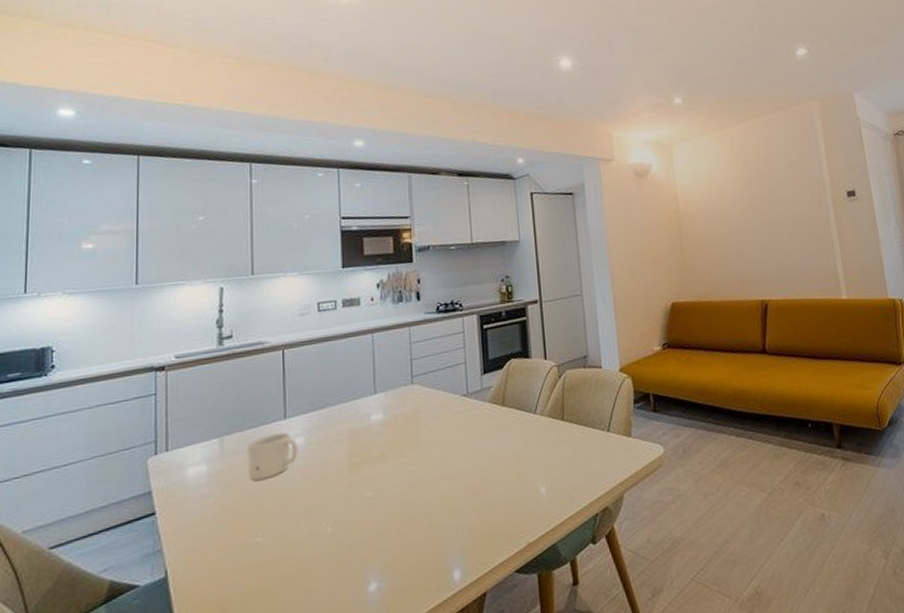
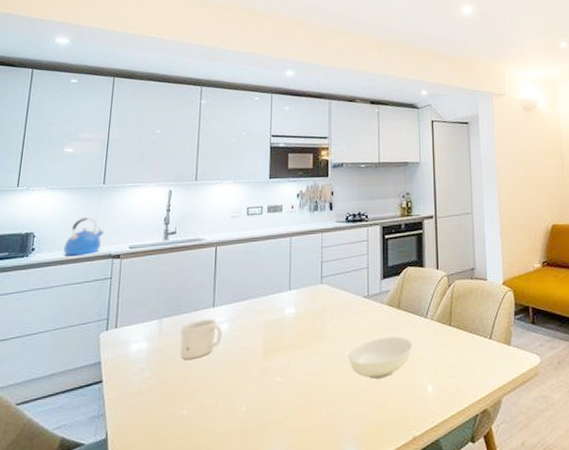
kettle: none [92,325,143,372] -> present [63,217,104,256]
bowl: none [448,436,521,485] -> present [348,336,412,379]

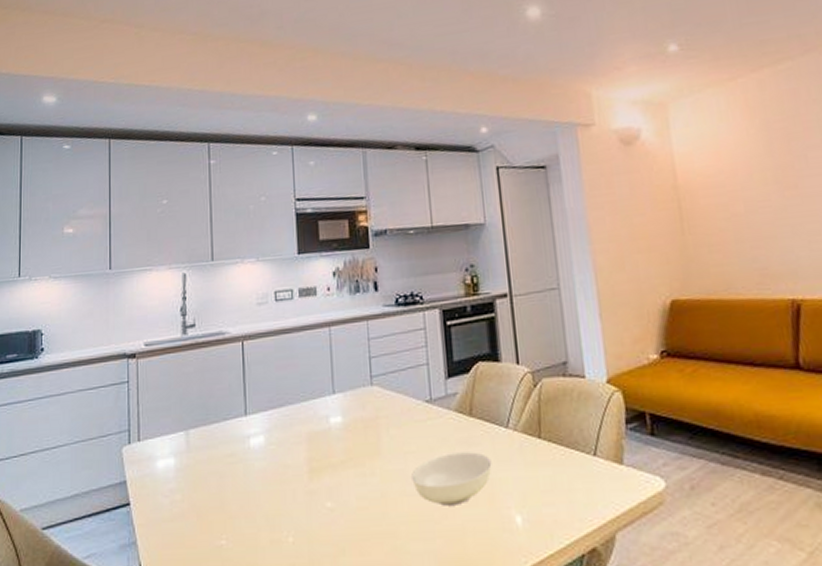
kettle: present [63,217,104,256] -> none [74,310,116,357]
mug: present [179,318,223,359] -> none [211,429,259,479]

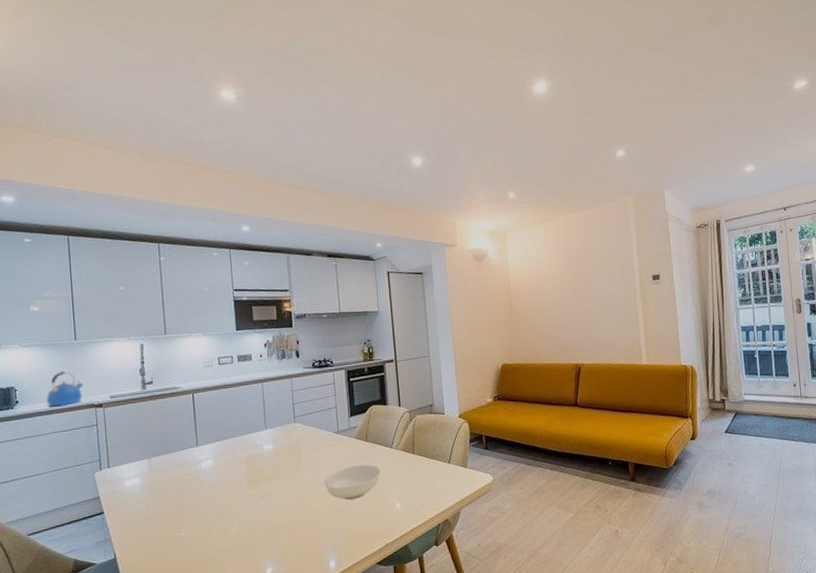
kettle: none [74,310,116,357] -> present [46,371,84,407]

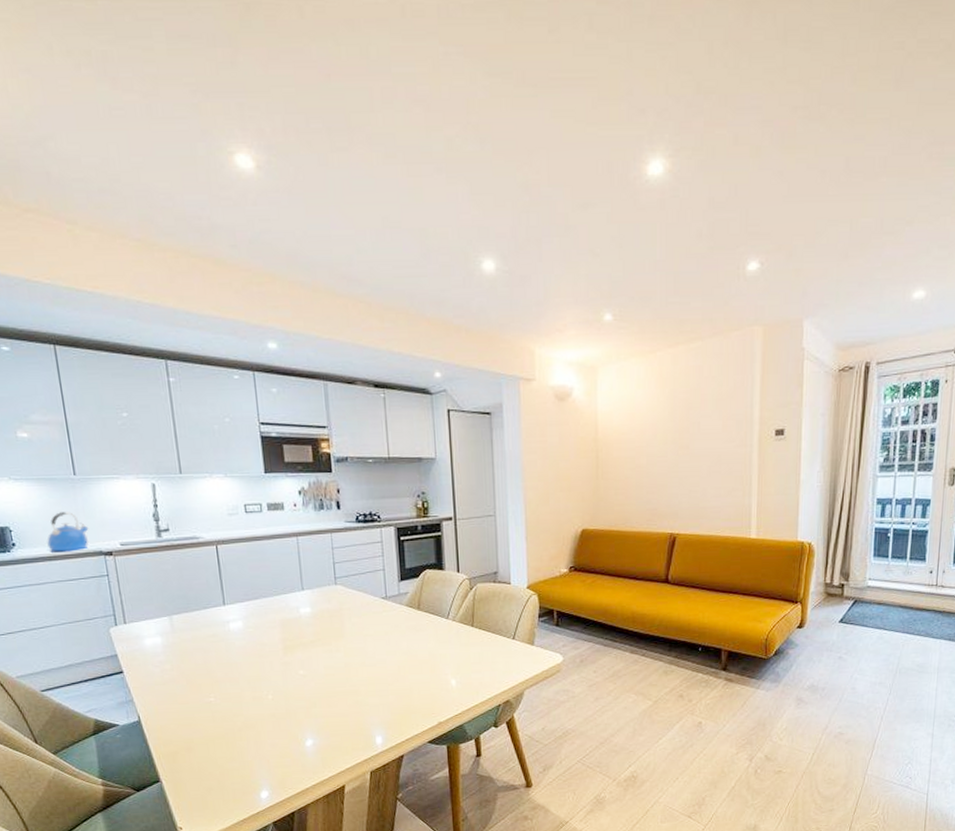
bowl: present [324,464,381,500] -> none [370,635,434,673]

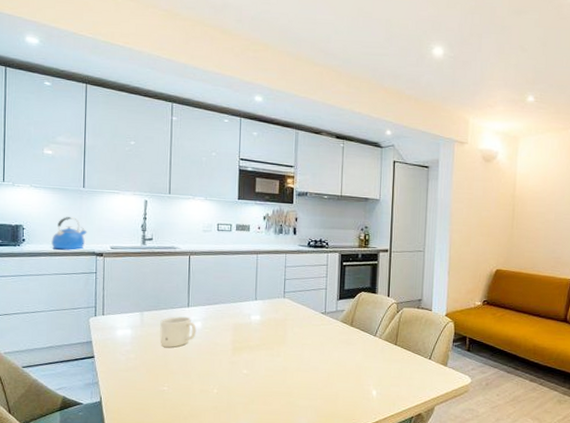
mug: none [194,616,238,653] -> present [160,316,197,348]

